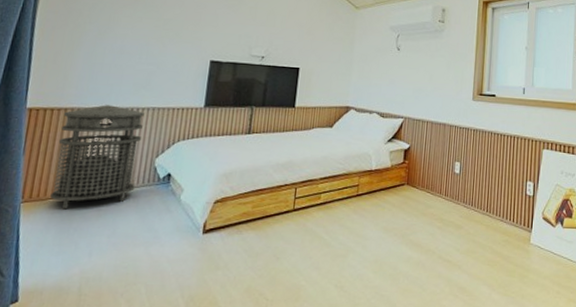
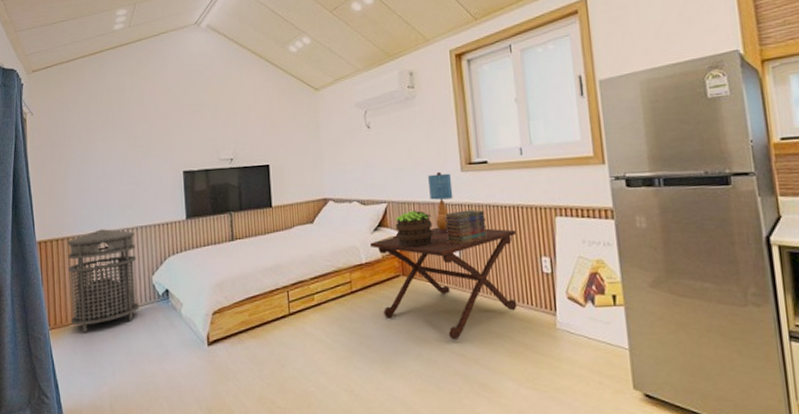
side table: none [381,145,510,246] -> present [369,227,517,340]
potted plant: none [407,128,441,162] -> present [395,210,433,248]
table lamp: none [442,97,464,153] -> present [428,171,453,235]
book stack: none [450,134,487,164] -> present [444,209,487,245]

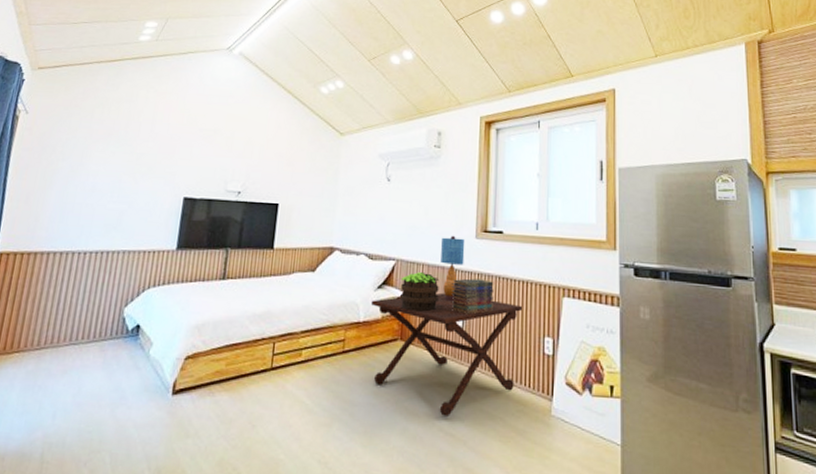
trash can: present [67,229,140,333] -> none [16,248,115,365]

